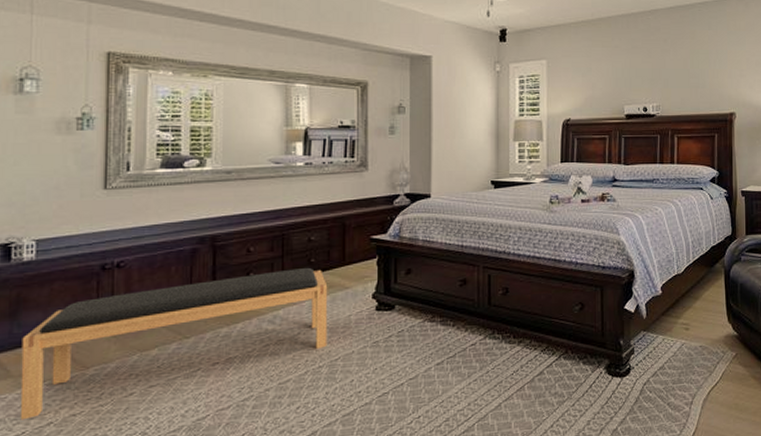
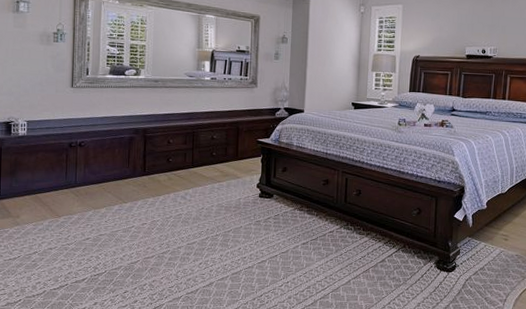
bench: present [20,267,328,420] -> none [17,158,225,248]

